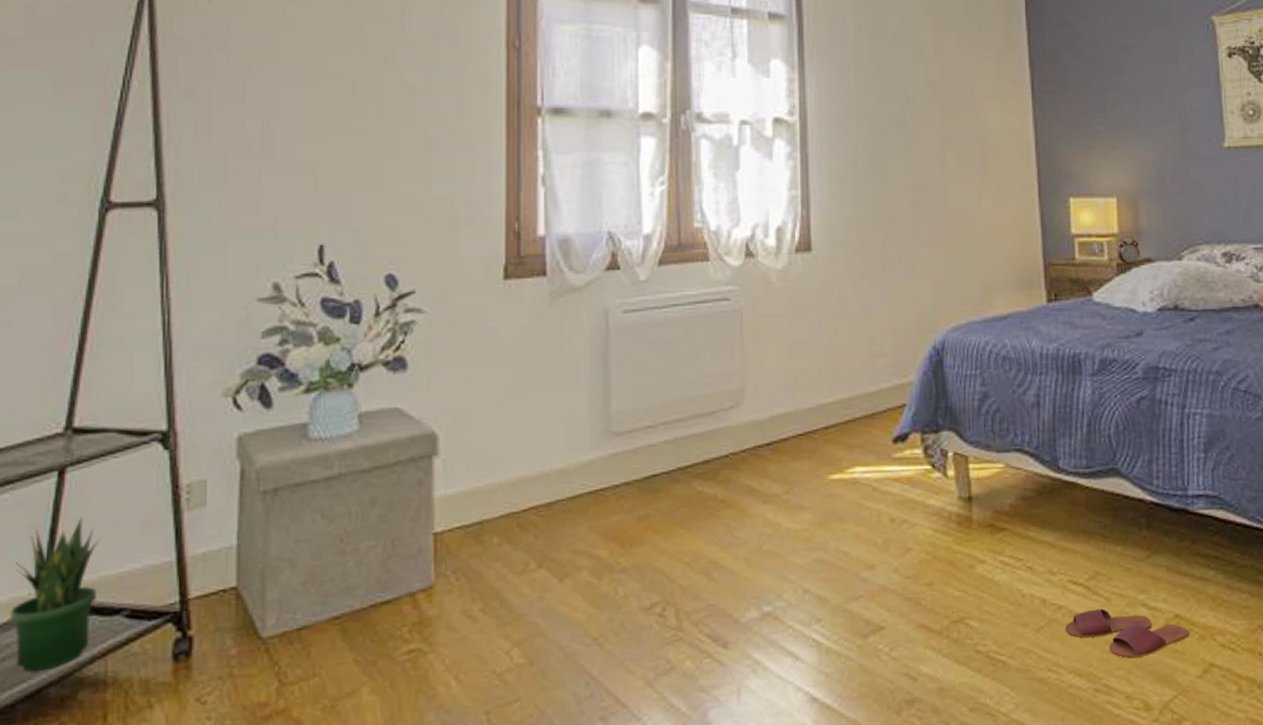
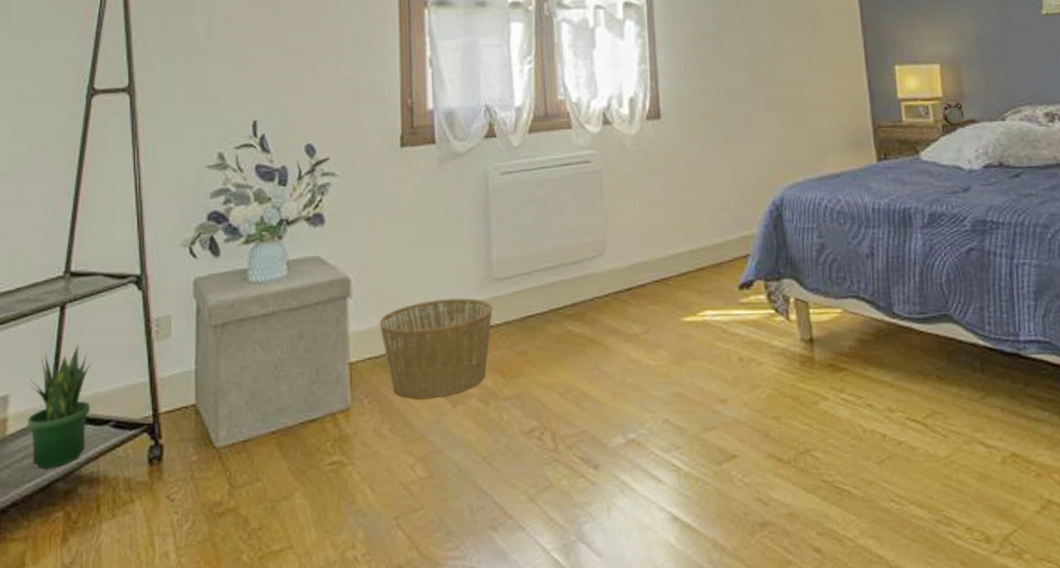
basket: none [472,455,610,574] -> present [379,298,493,400]
slippers: present [1066,608,1190,658] -> none [906,445,1027,492]

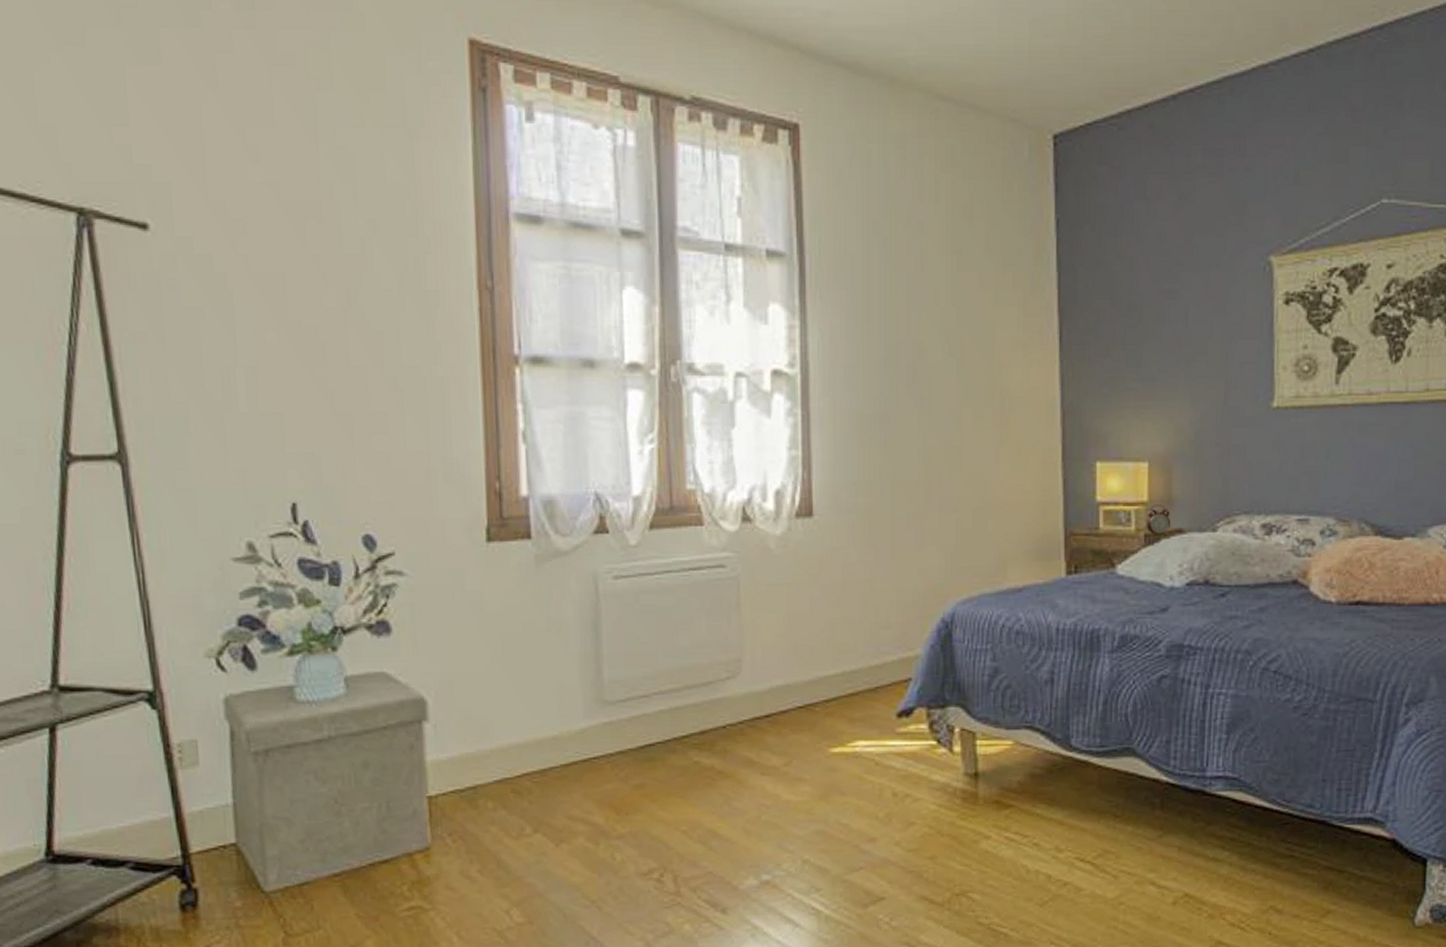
planter: present [27,344,92,469] -> none [18,773,100,918]
basket: present [379,298,493,400] -> none [464,723,604,838]

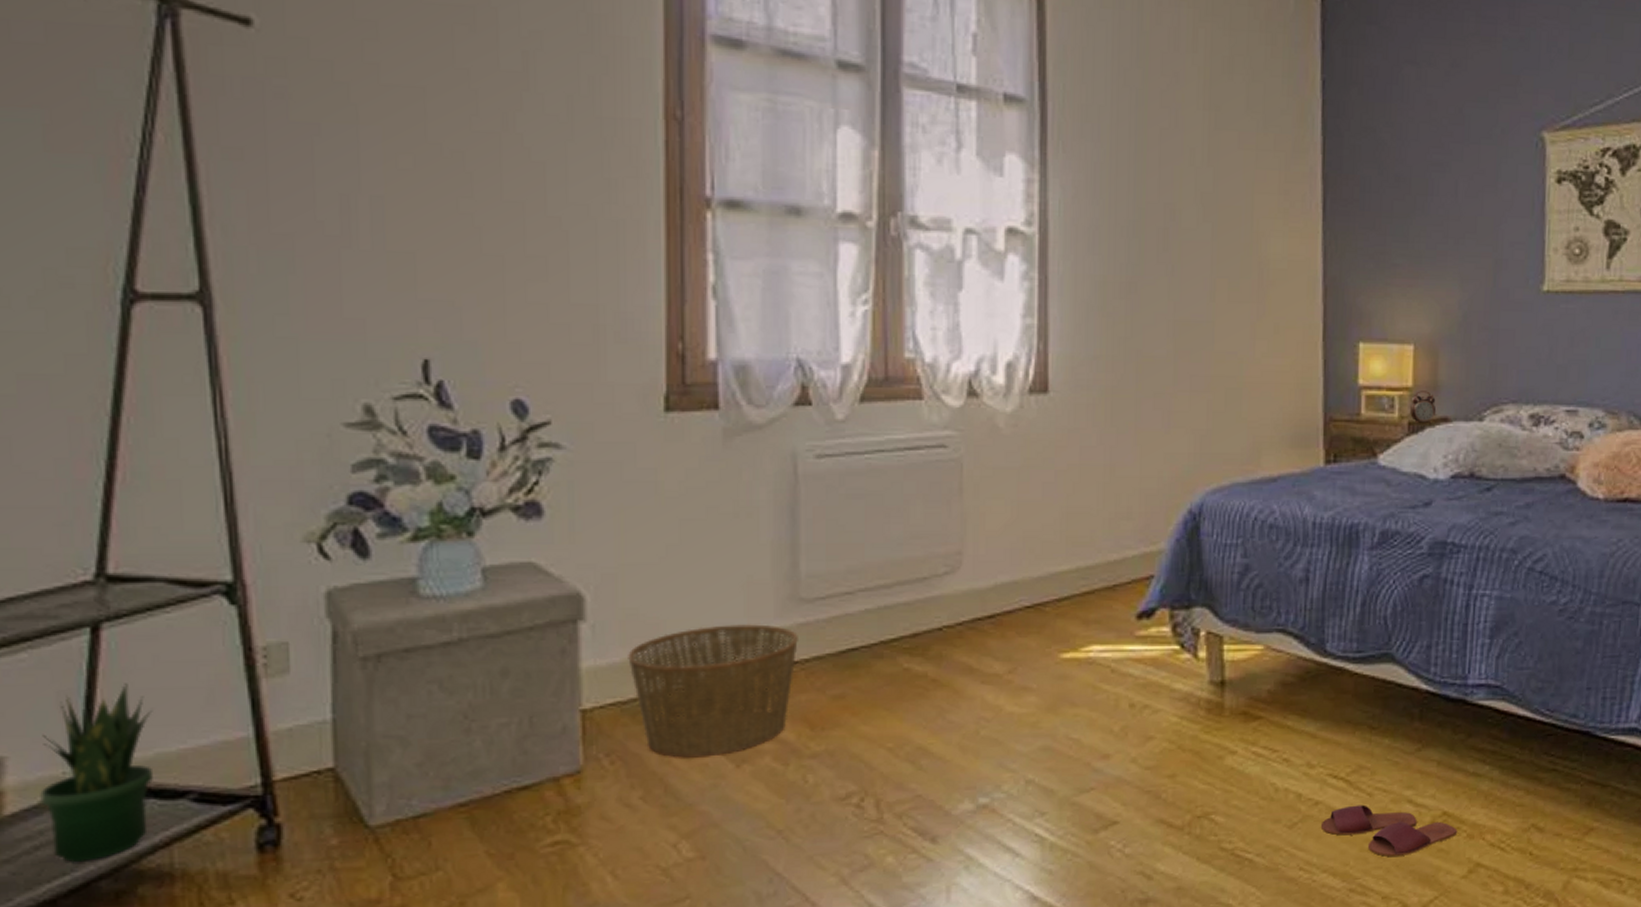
planter: none [18,773,100,918] -> present [40,683,153,863]
basket: none [464,723,604,838] -> present [628,624,798,758]
slippers: none [1070,886,1199,933] -> present [1322,804,1458,857]

